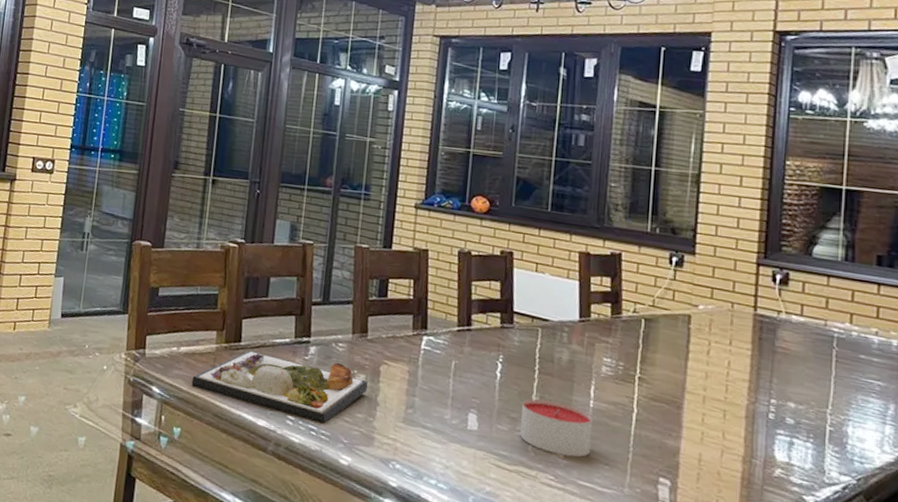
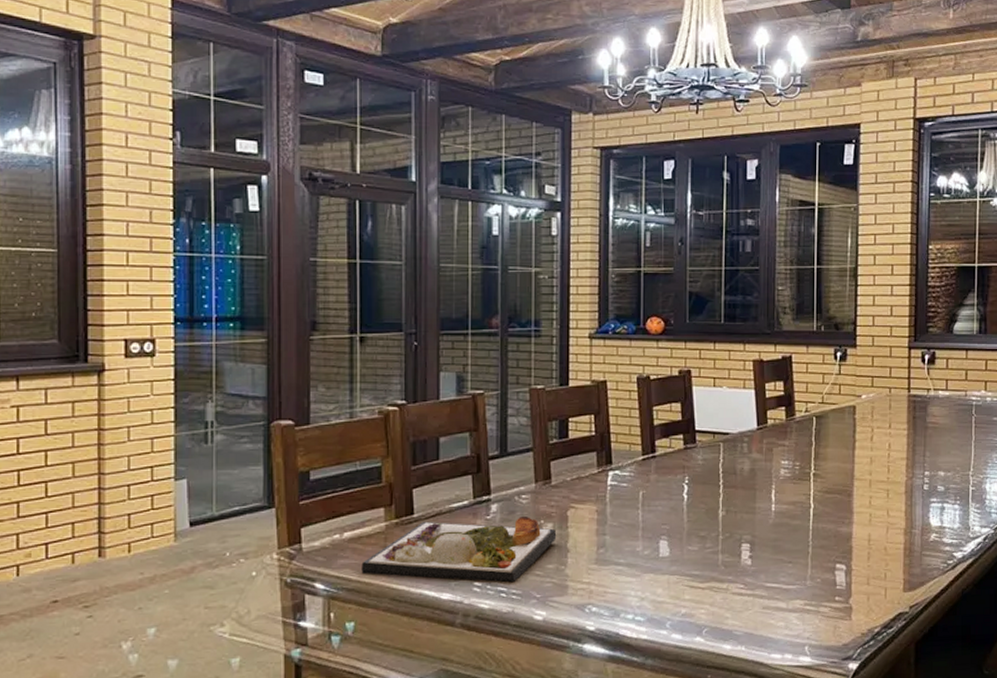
candle: present [520,398,593,458] -> none [710,512,776,563]

